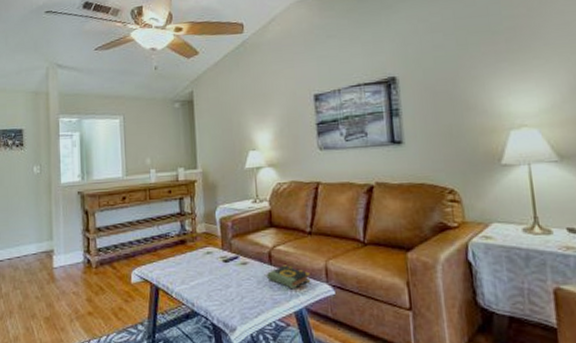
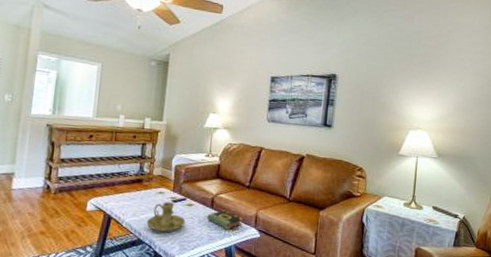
candle holder: none [198,263,242,299] -> present [146,202,186,232]

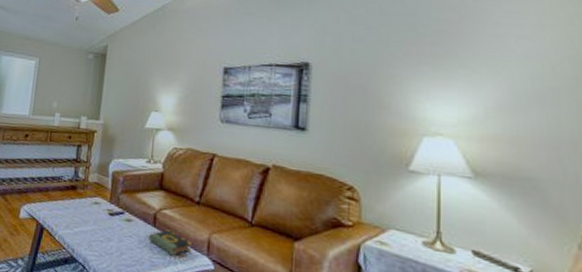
candle holder: present [146,202,186,232] -> none [80,214,124,251]

